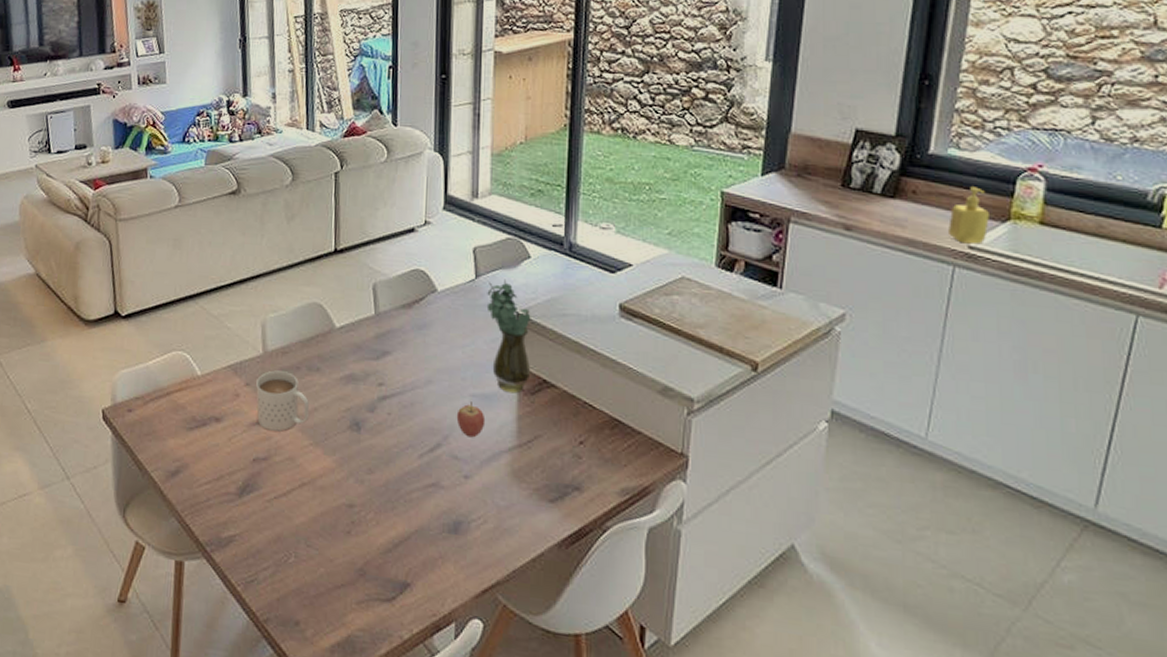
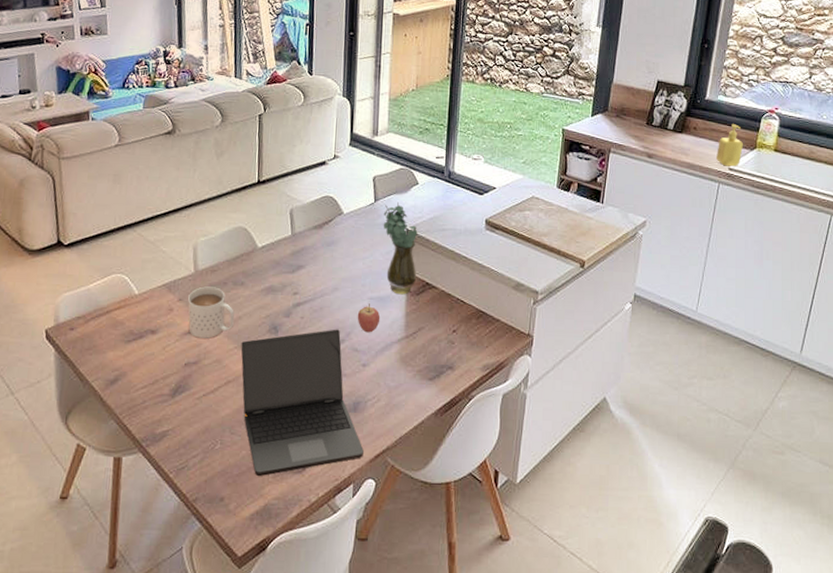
laptop: none [317,430,467,601] -> present [241,329,364,476]

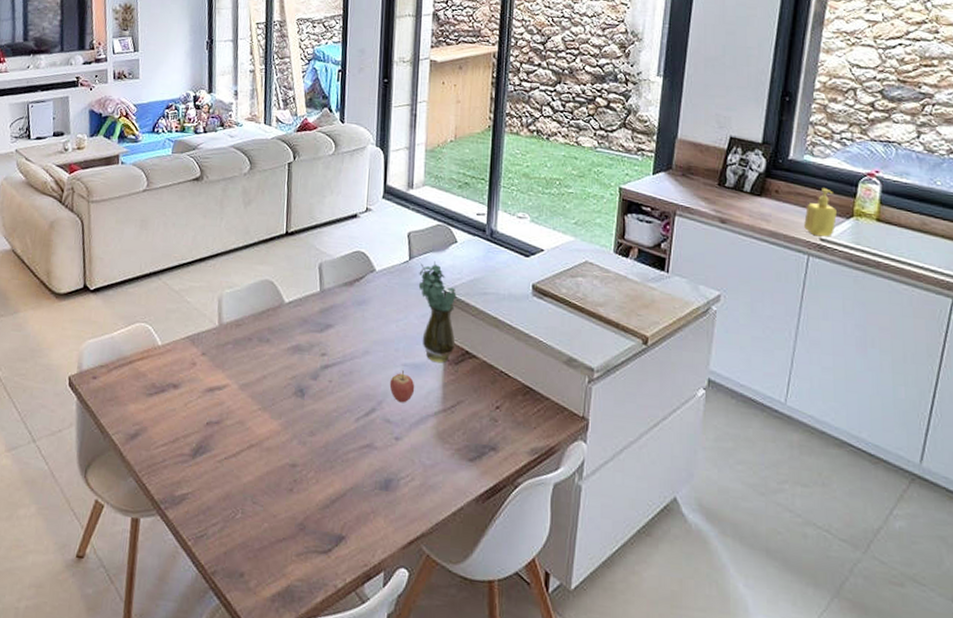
mug: present [188,286,235,339] -> none [211,341,259,397]
laptop: present [241,329,364,476] -> none [265,396,396,553]

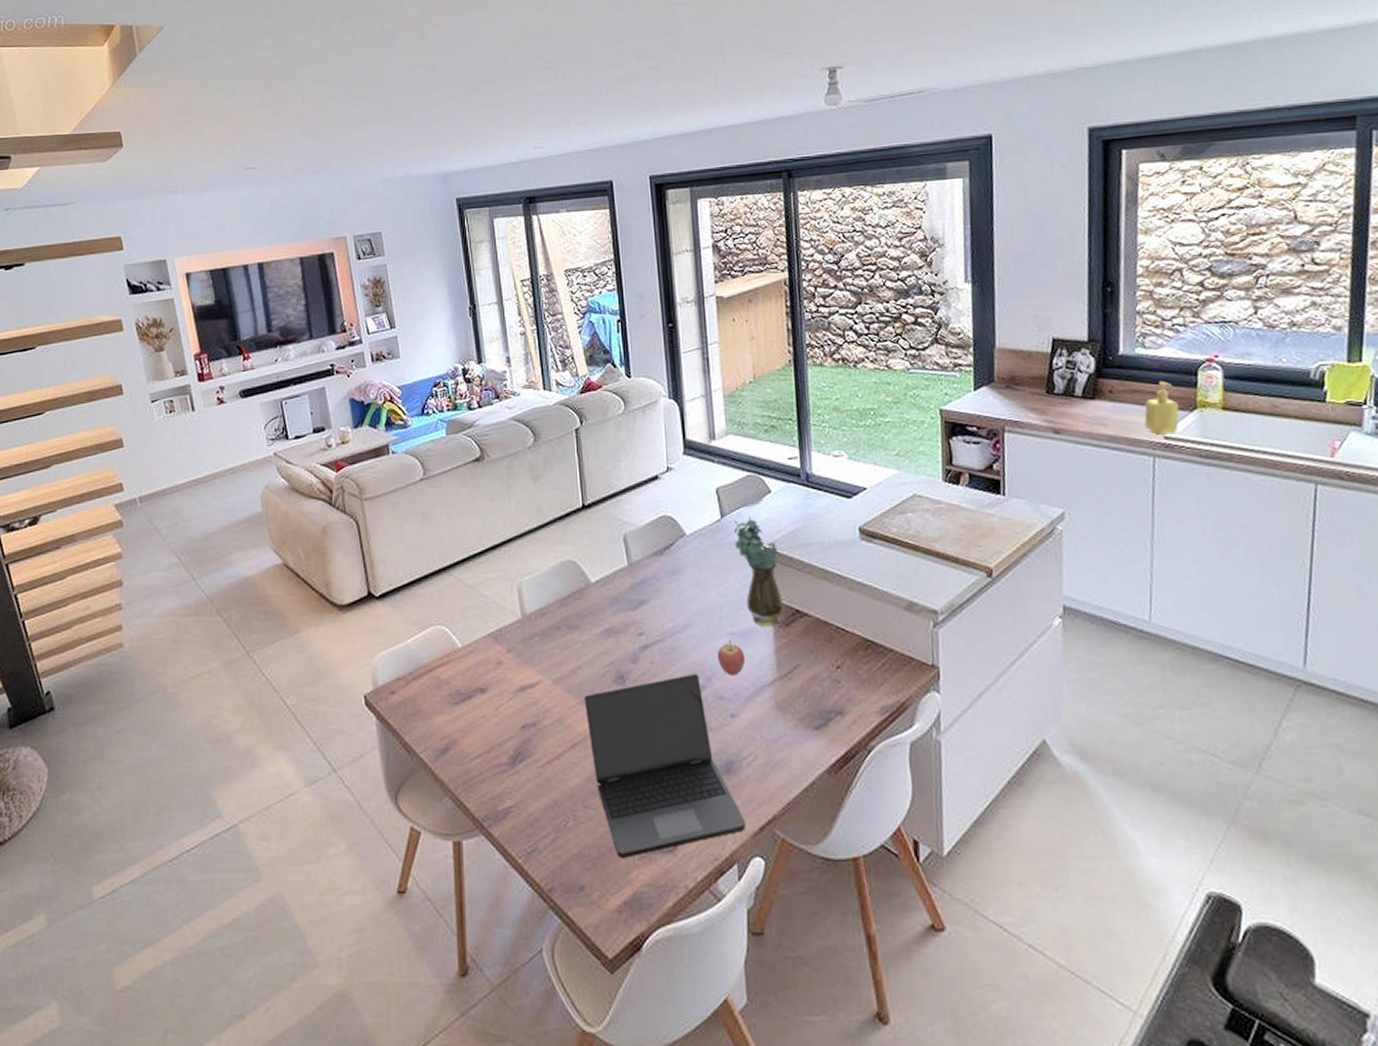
laptop: none [265,396,396,553] -> present [584,673,746,858]

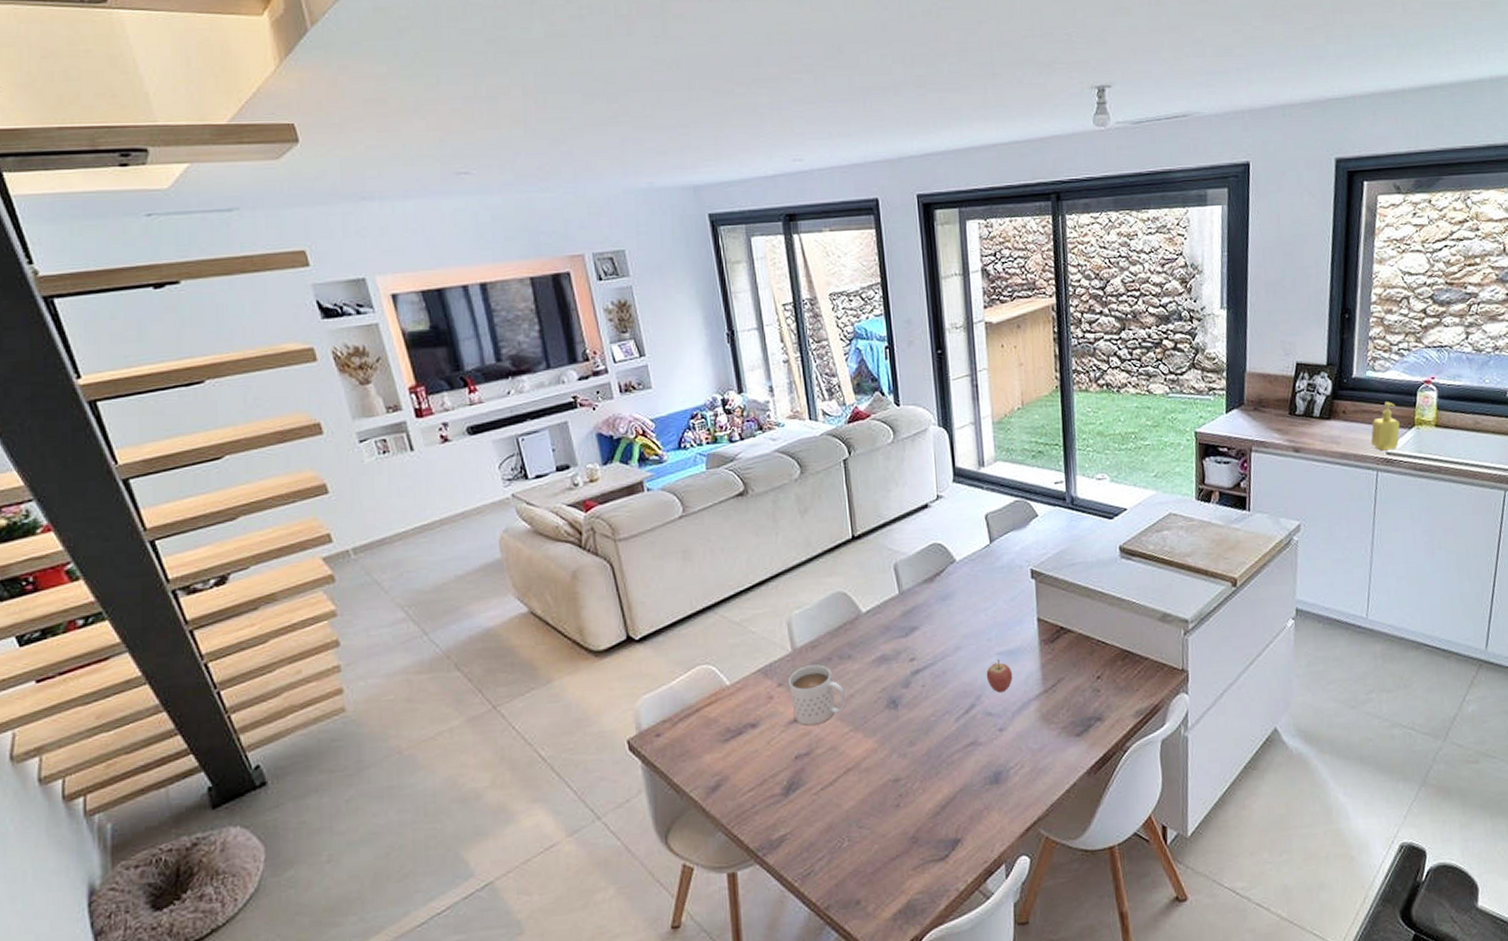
mug: none [518,633,574,694] -> present [789,664,847,726]
laptop: present [584,673,746,858] -> none [857,693,1013,870]
vase: present [733,515,784,627] -> none [1002,539,1049,645]

